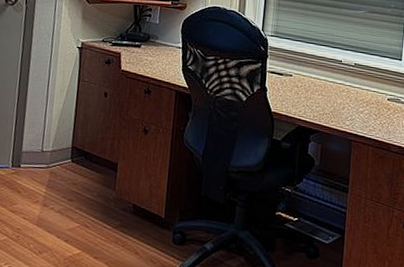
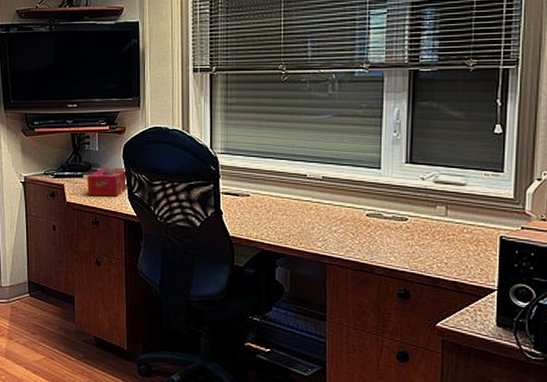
tissue box: none [143,40,184,68] -> present [87,167,129,197]

